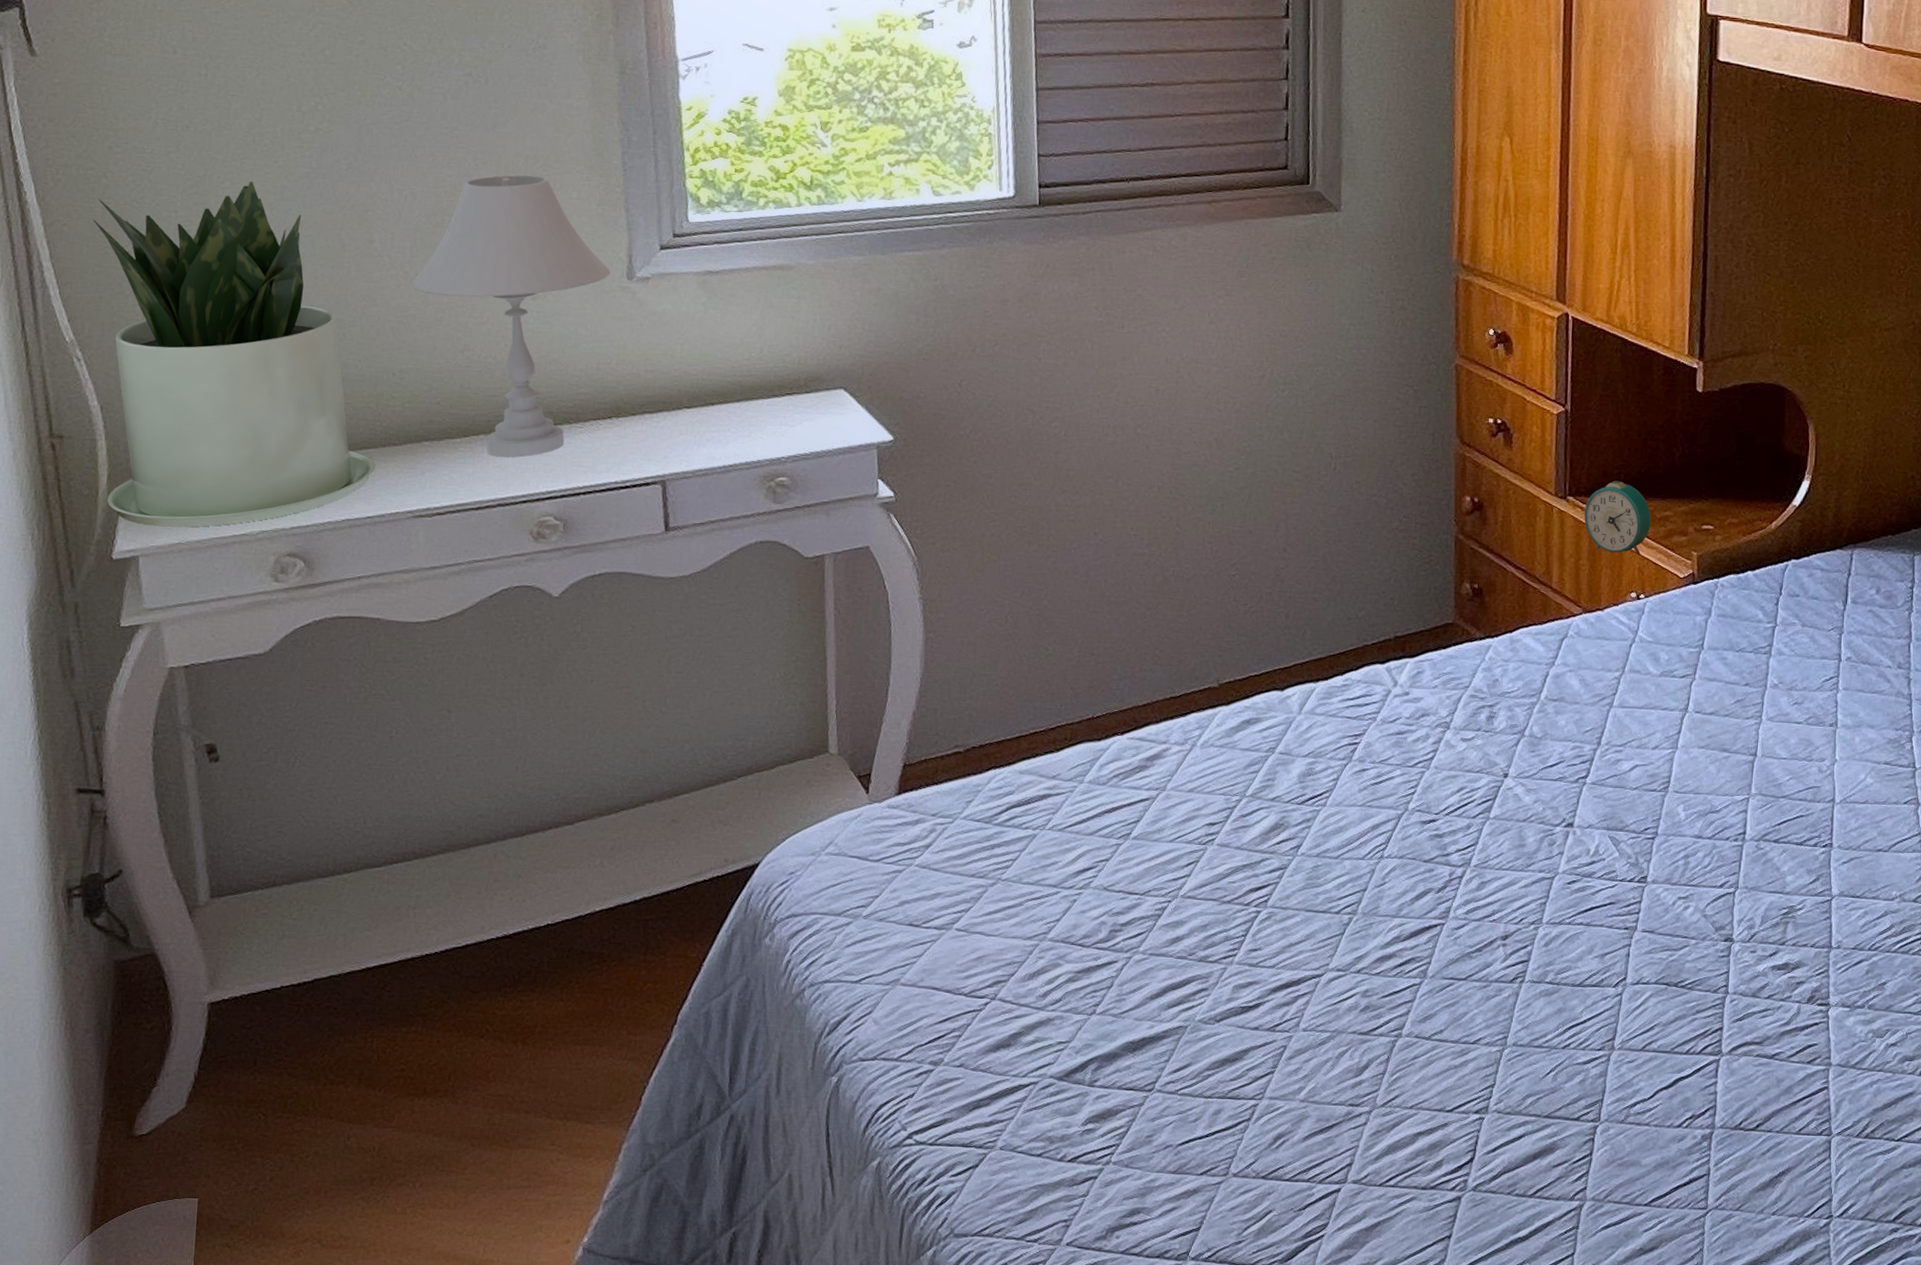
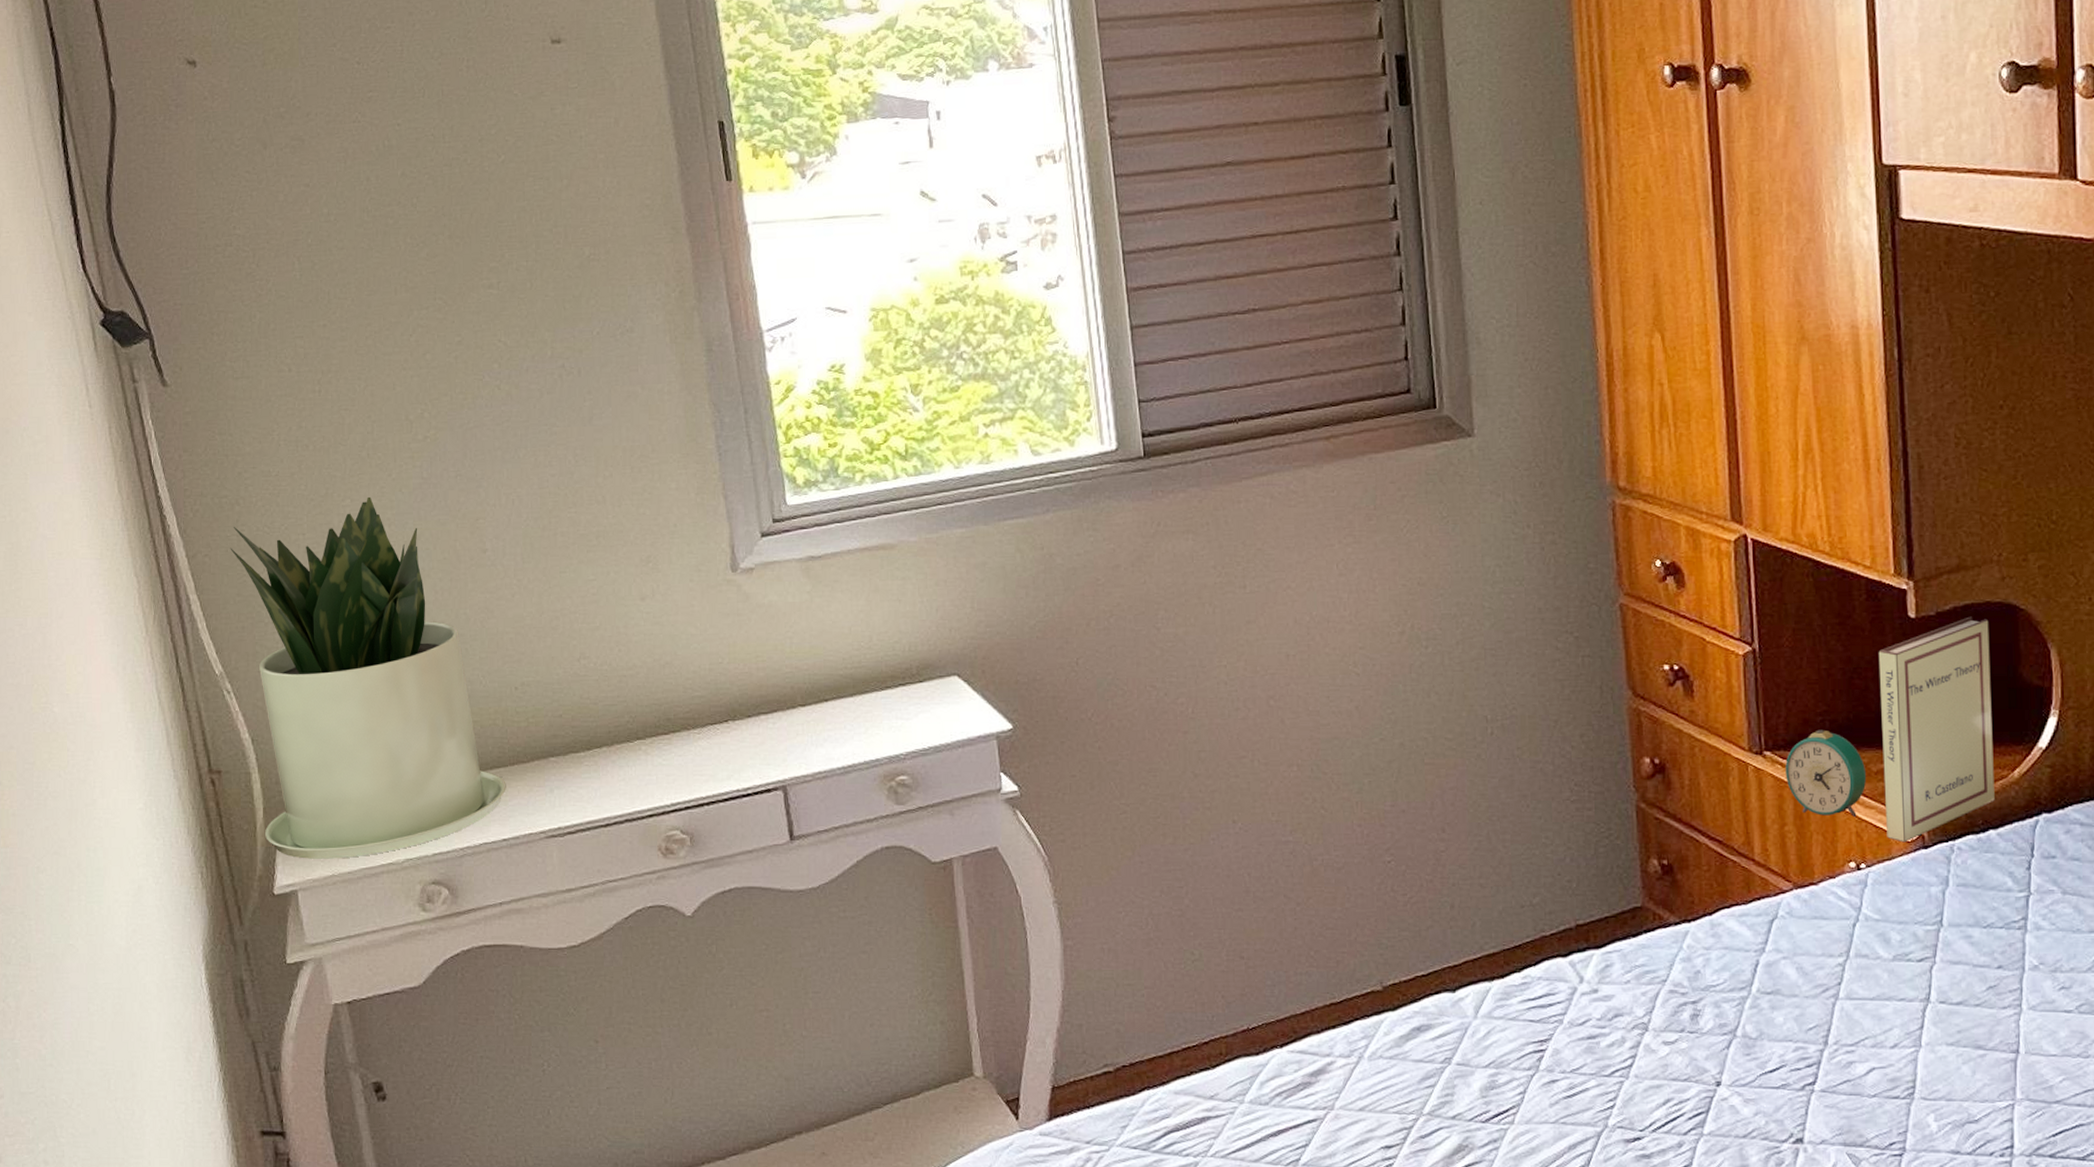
table lamp: present [411,175,611,458] -> none [525,468,715,769]
book: none [1664,394,1762,579] -> present [1878,616,1995,843]

